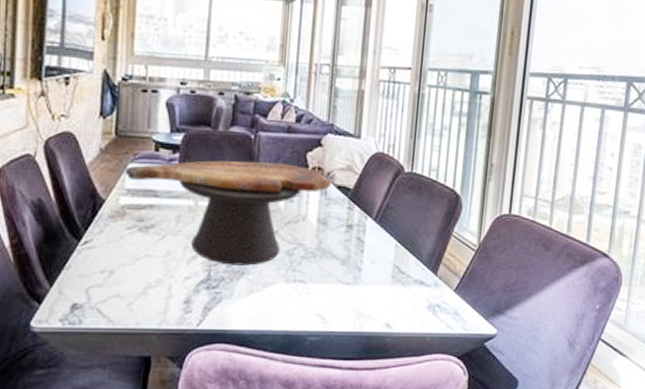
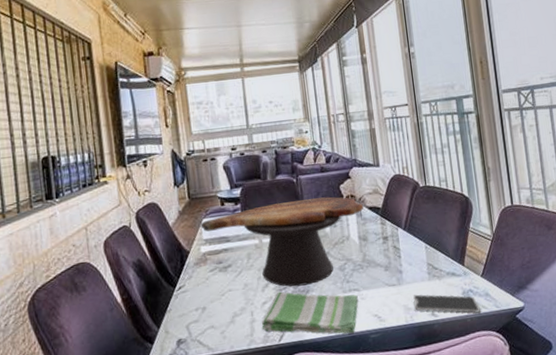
dish towel: none [178,268,302,331] -> present [261,291,358,334]
smartphone: none [367,299,446,332] -> present [412,294,481,313]

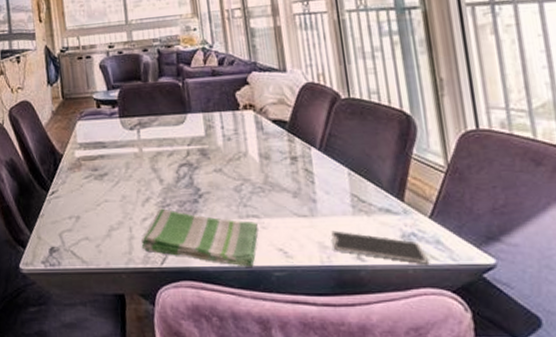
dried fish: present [200,197,364,287] -> none [75,105,267,205]

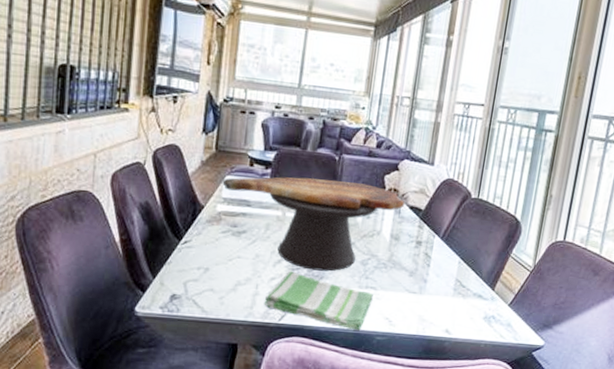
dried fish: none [75,105,267,205] -> present [222,177,406,271]
smartphone: present [330,230,430,264] -> none [430,307,498,341]

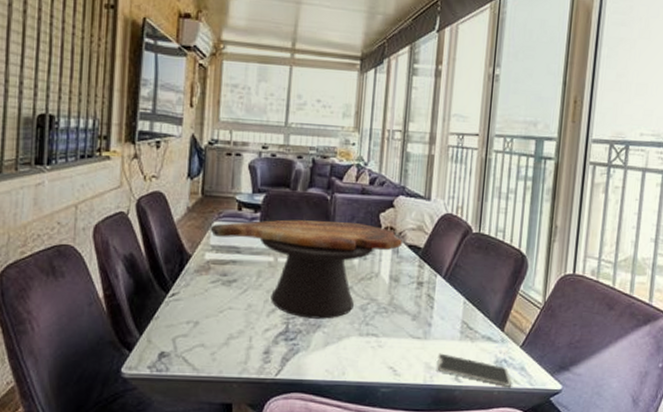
dish towel: present [263,271,373,331] -> none [258,320,375,383]
smartphone: none [430,307,498,341] -> present [436,353,512,387]

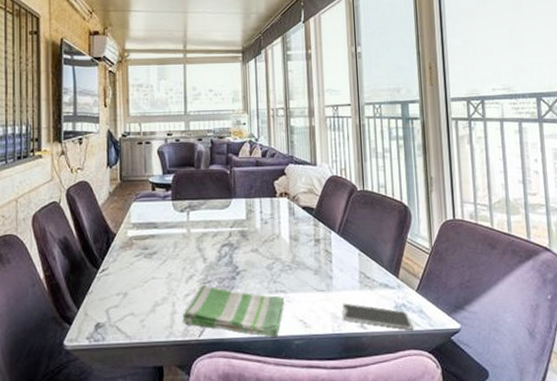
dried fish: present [210,219,403,319] -> none [130,192,298,282]
dish towel: none [258,320,375,383] -> present [182,285,284,337]

